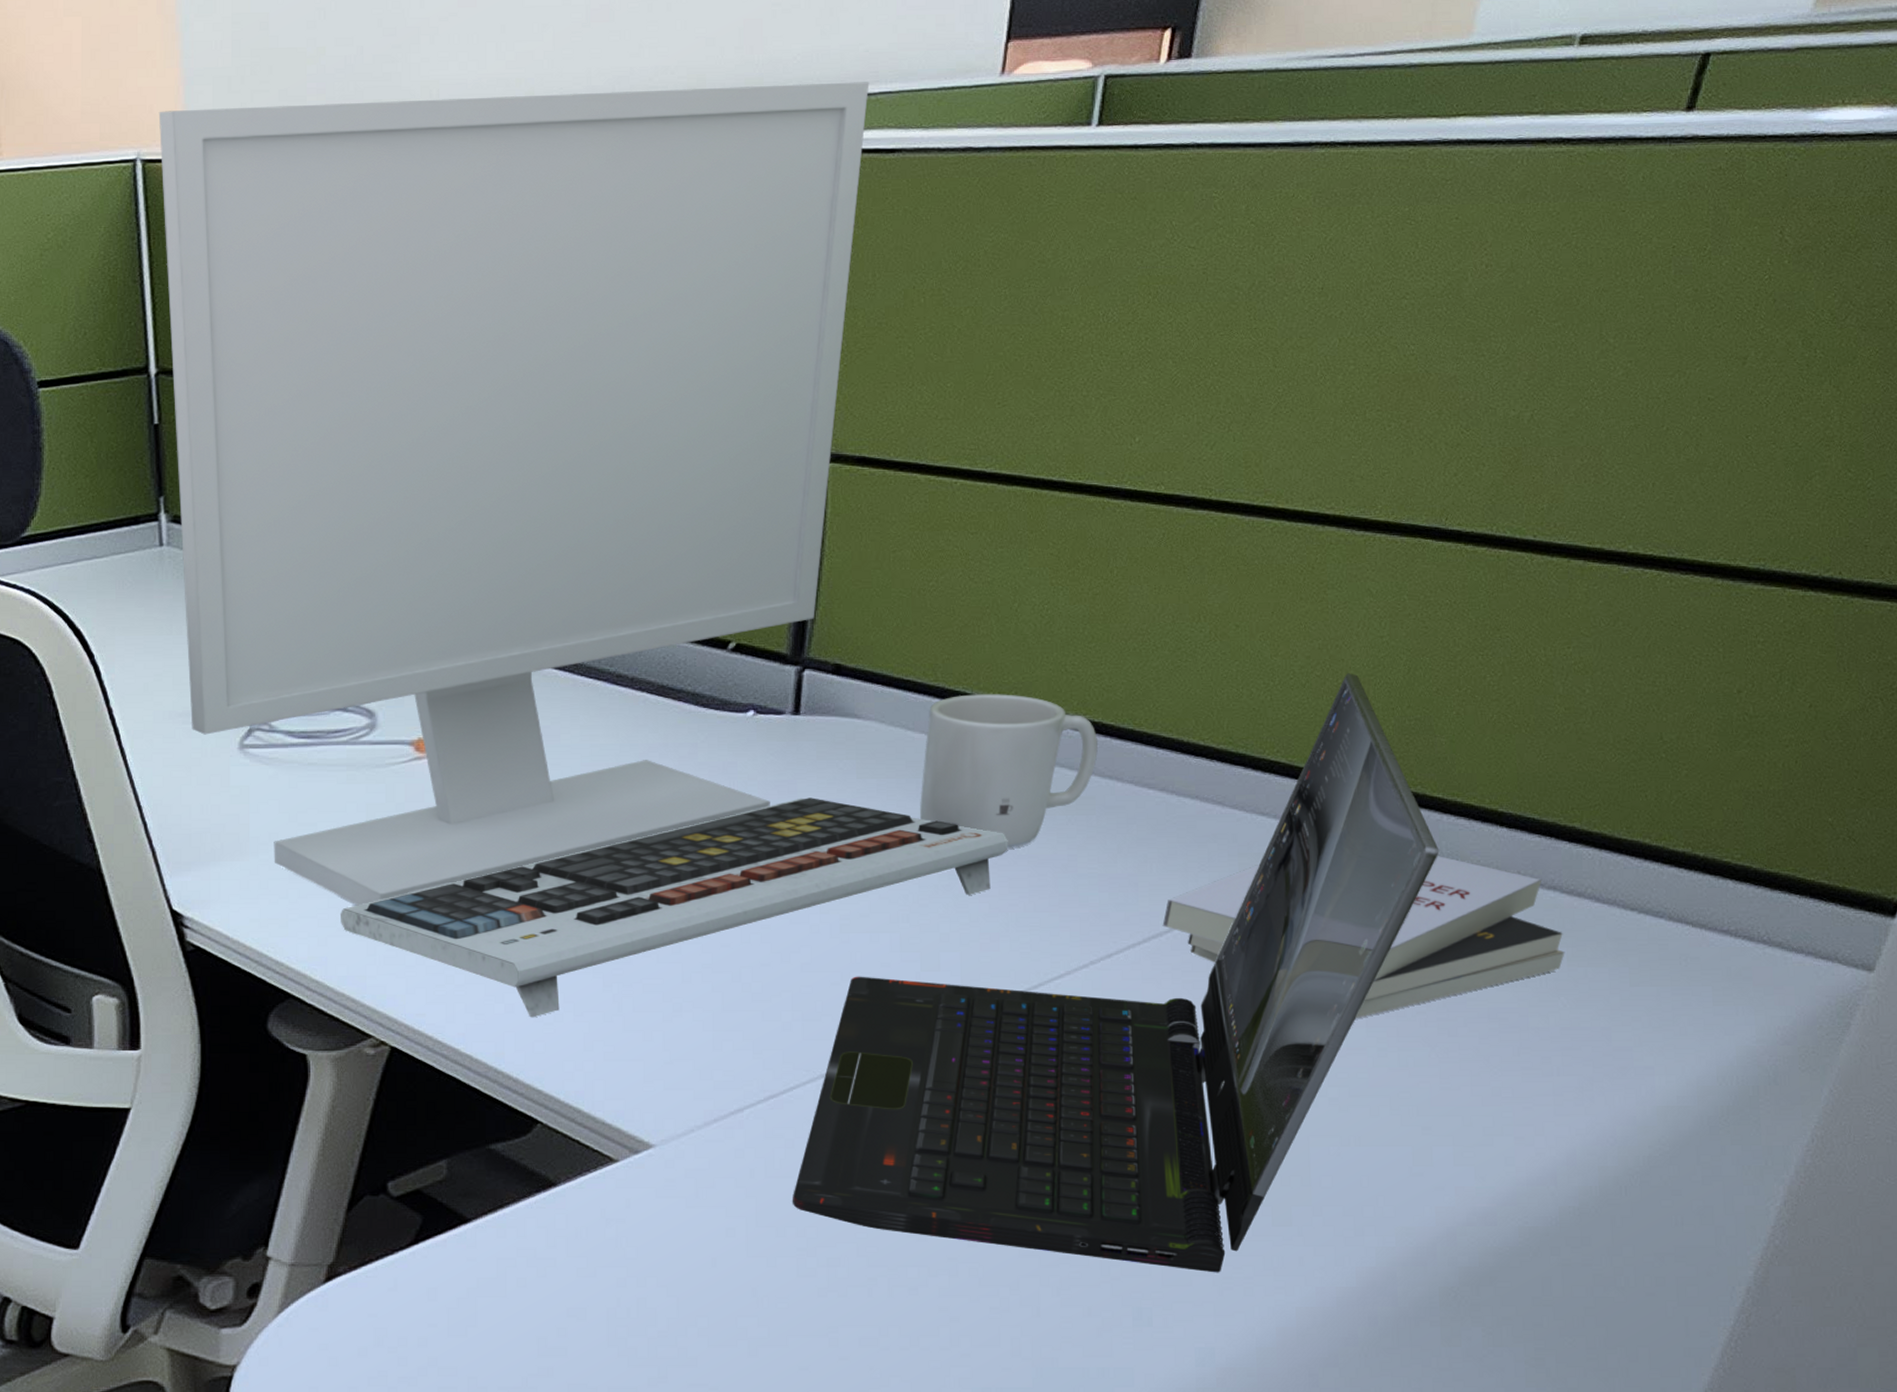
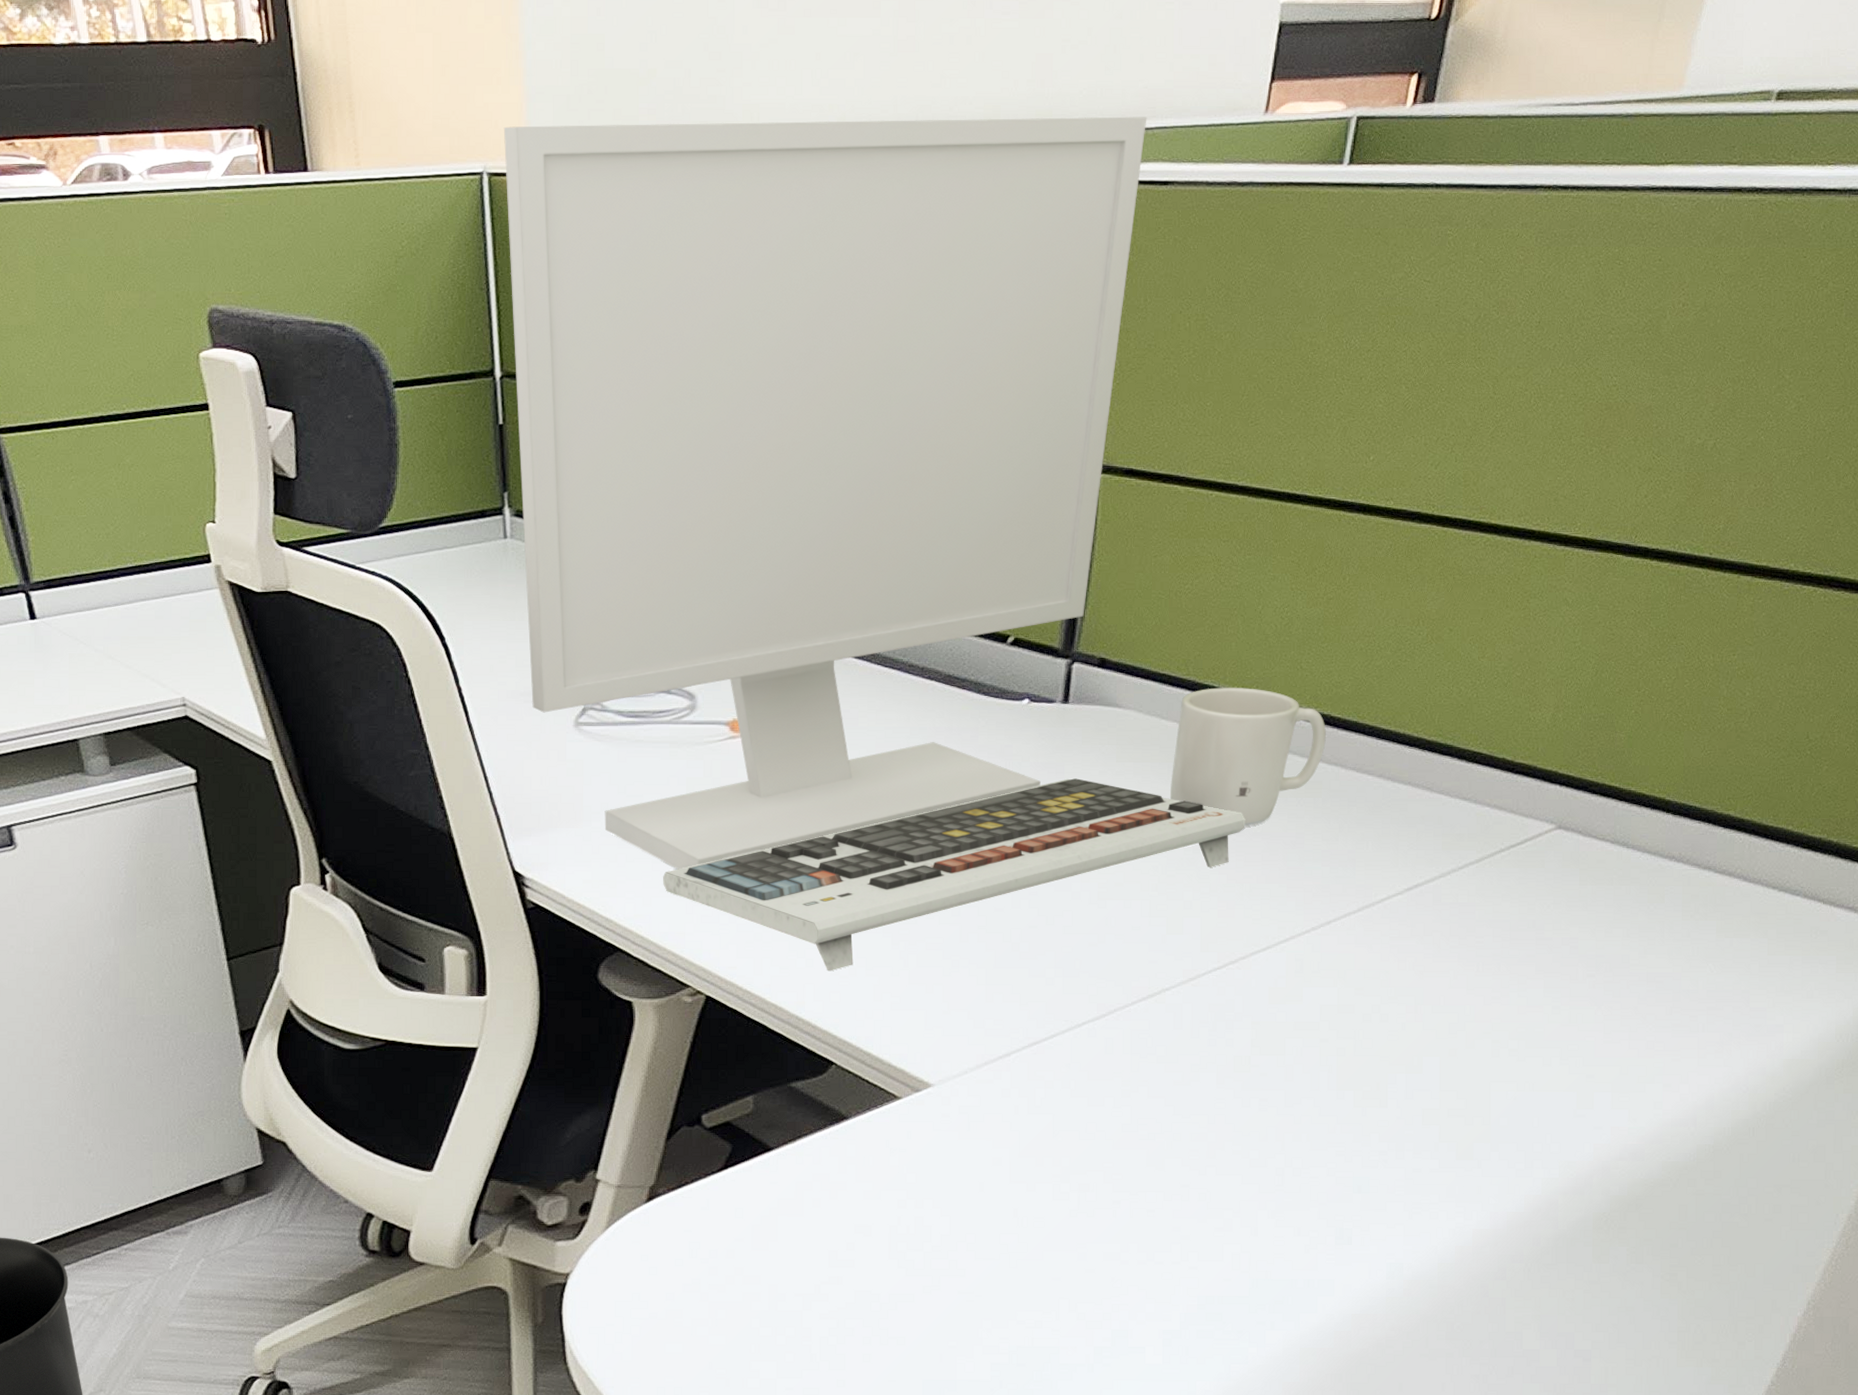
laptop computer: present [792,673,1440,1273] -> none [1050,674,1614,1199]
books: present [1162,856,1565,1018] -> none [1375,838,1715,980]

